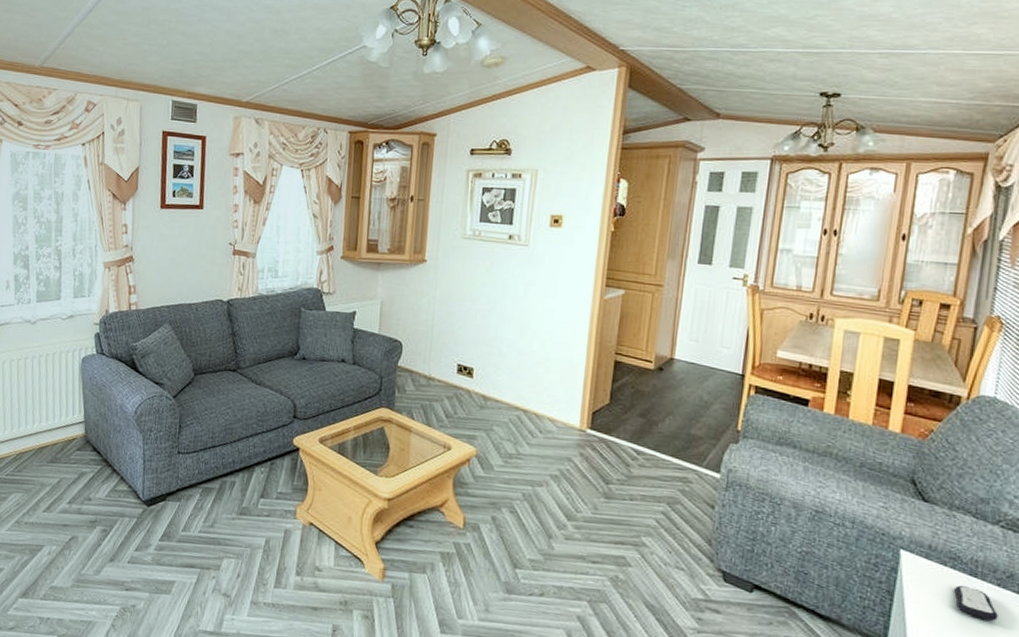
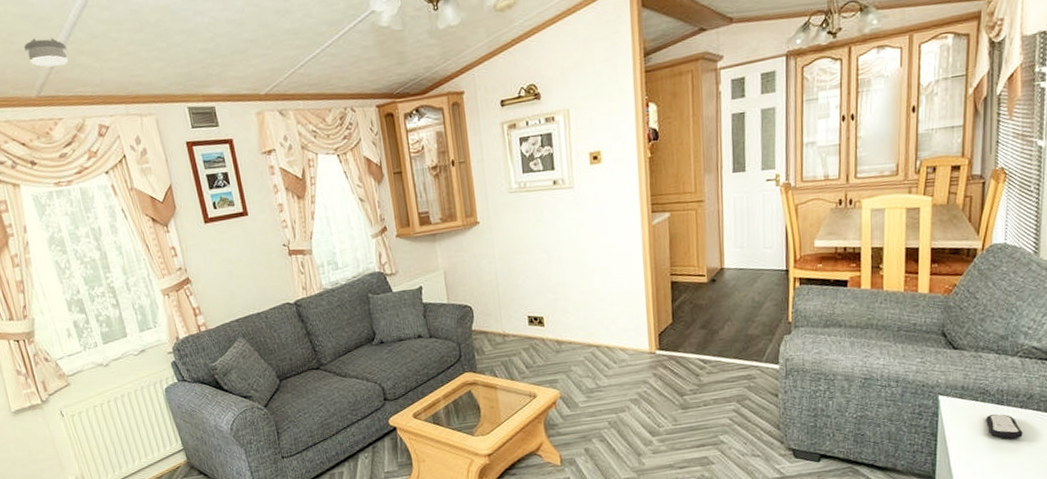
smoke detector: none [41,16,78,43] -> present [24,38,68,67]

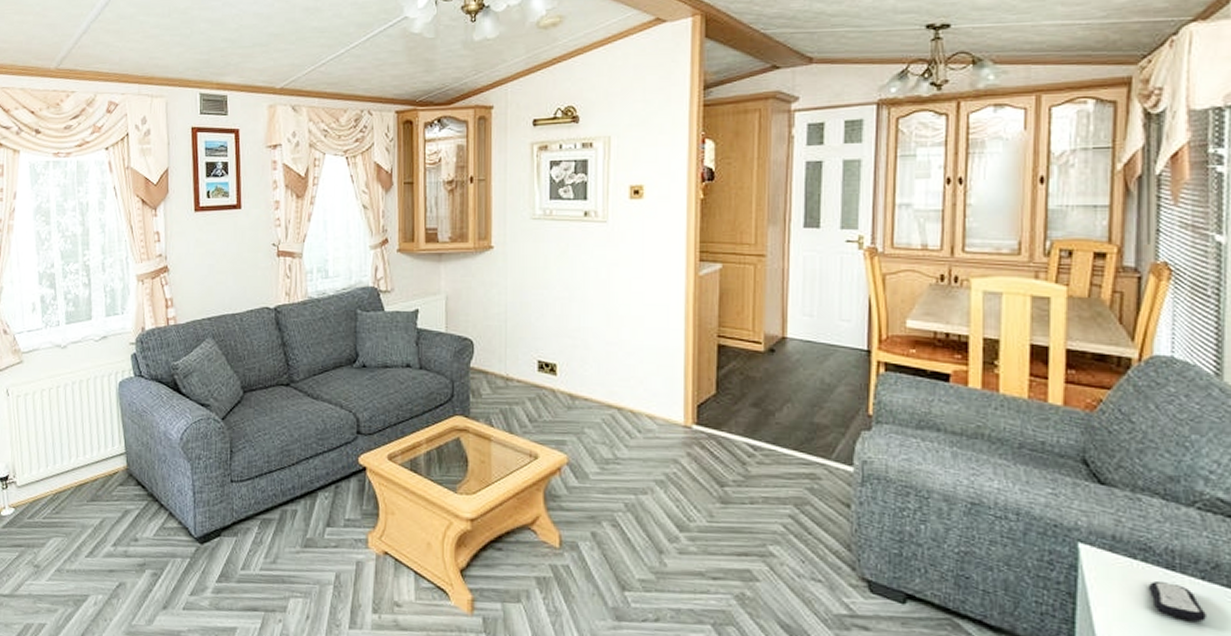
smoke detector: present [24,38,68,67] -> none [54,14,94,42]

